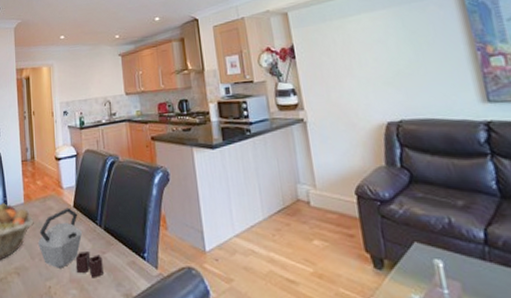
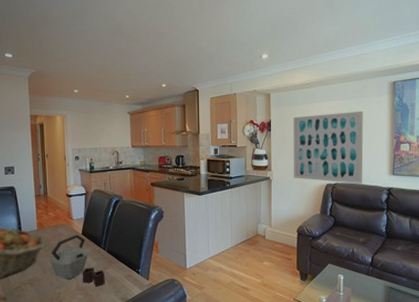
wall art: none [323,18,443,120] -> present [293,111,363,185]

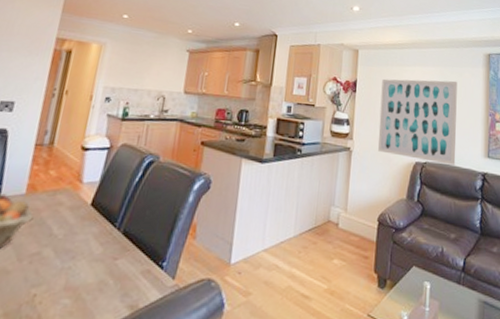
kettle: present [50,234,105,287] -> none [31,205,113,287]

